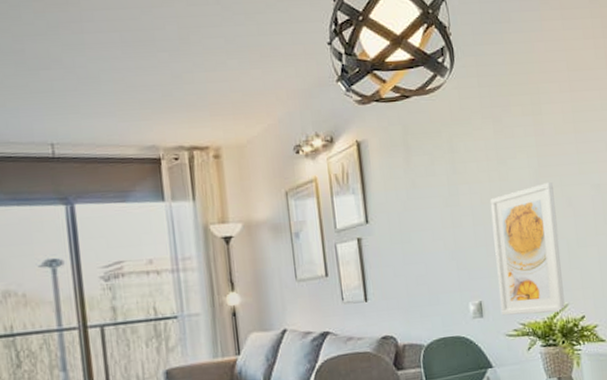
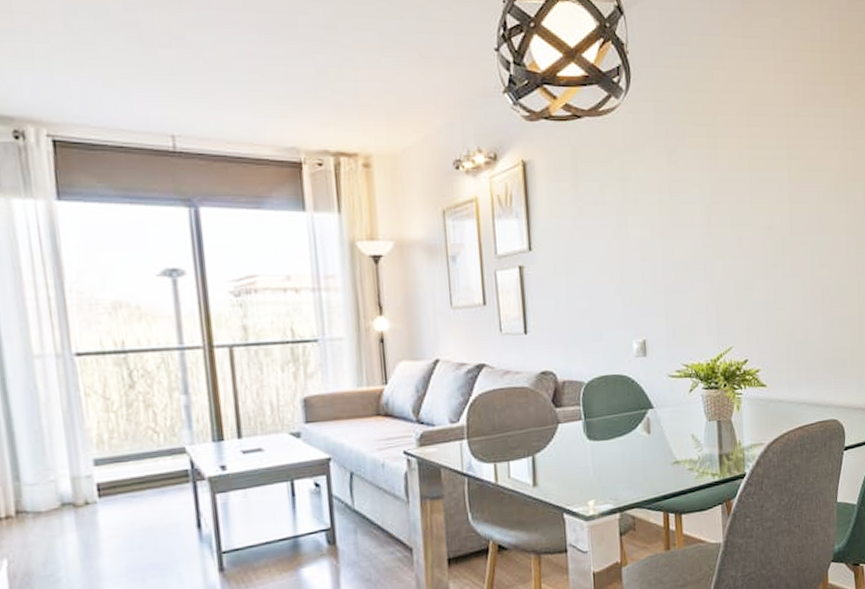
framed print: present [490,181,566,316] -> none [659,219,729,356]

